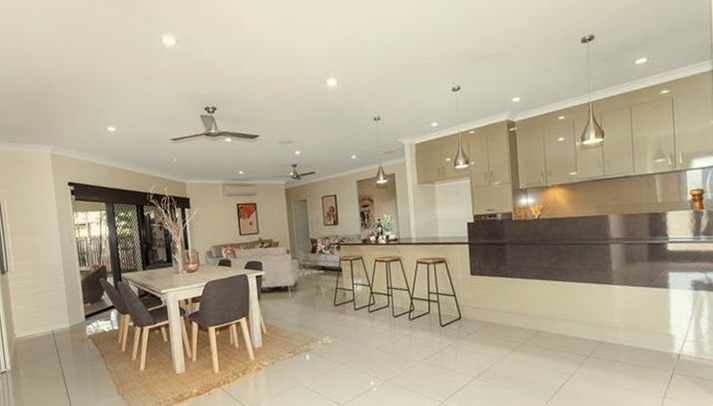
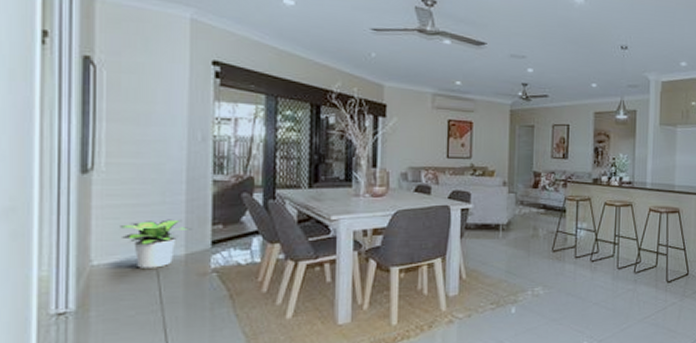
potted plant: none [27,301,72,338] -> present [118,219,193,268]

